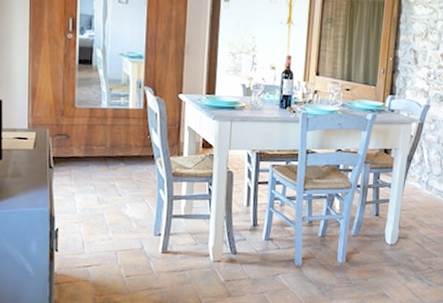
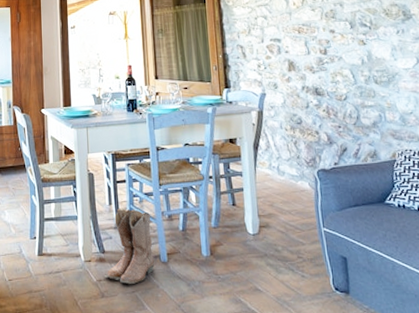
boots: none [234,210,291,286] -> present [105,208,154,285]

